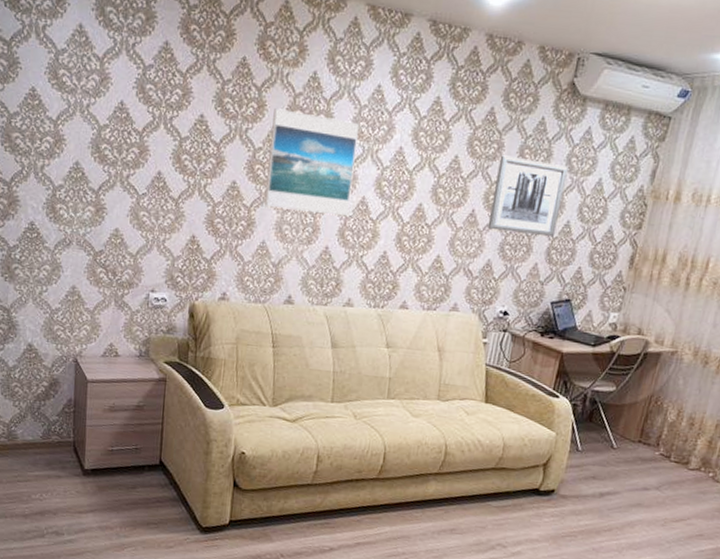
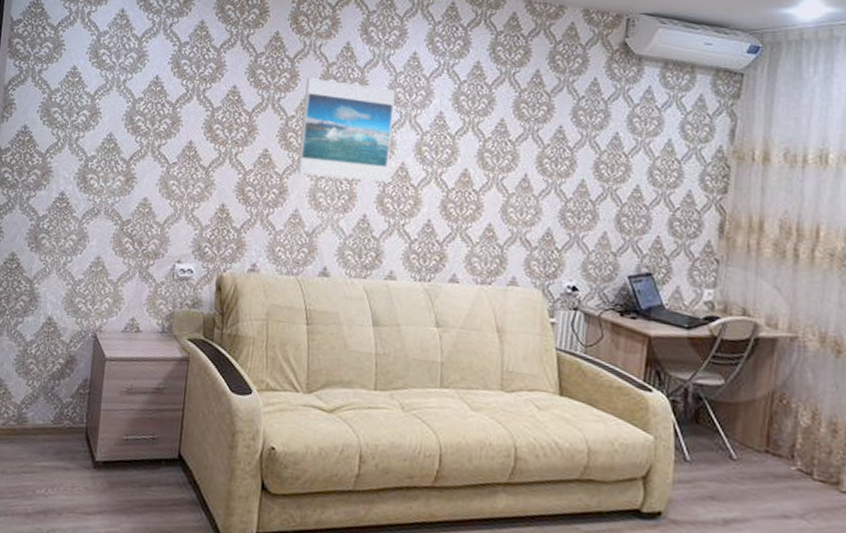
wall art: present [487,155,568,237] -> none [543,117,630,203]

